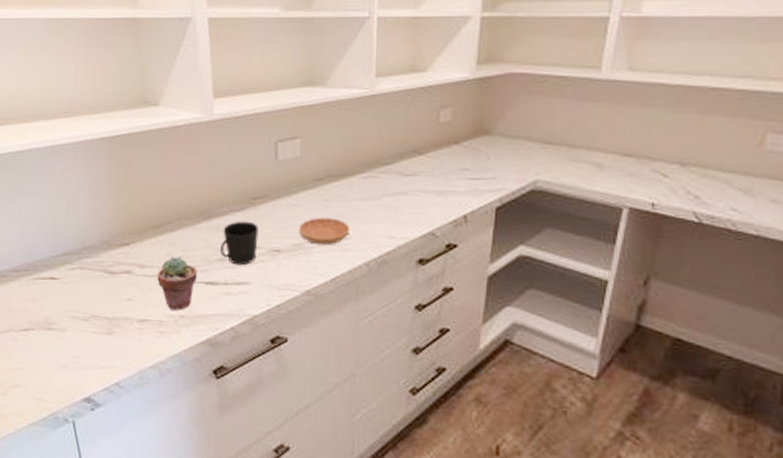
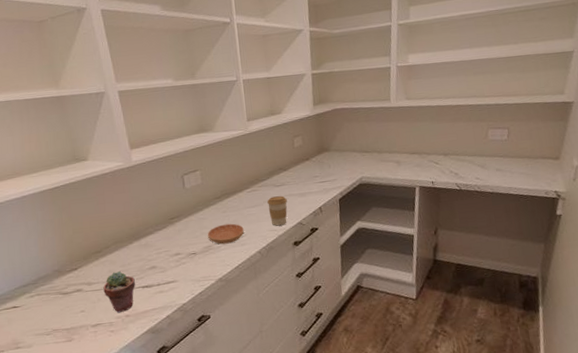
cup: present [220,220,259,266] -> none [150,235,179,270]
coffee cup: none [388,189,417,233] -> present [267,196,288,226]

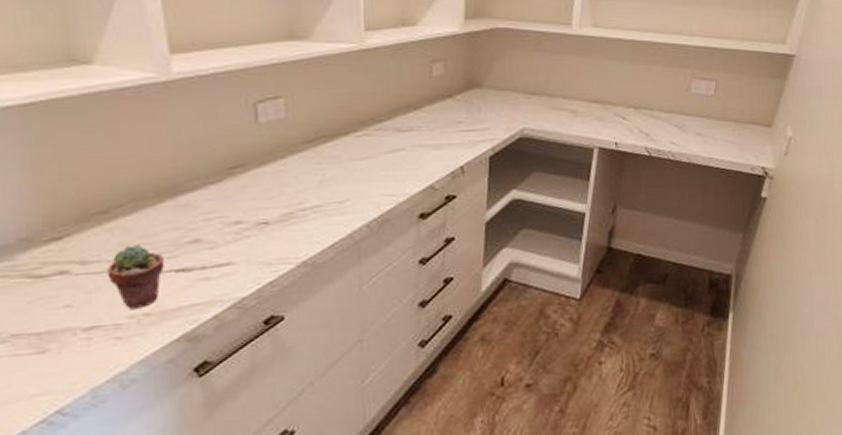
saucer: present [207,223,244,245] -> none [288,181,347,212]
coffee cup: present [267,196,288,226] -> none [385,146,415,189]

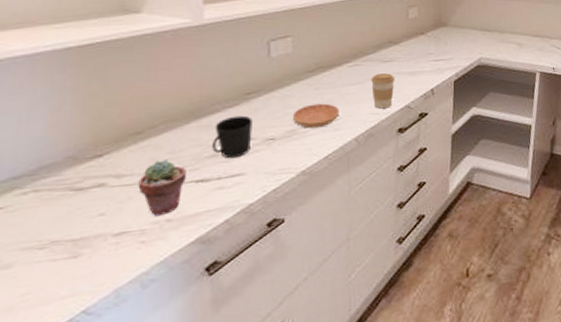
cup: none [193,194,241,246] -> present [212,115,253,159]
saucer: none [288,181,347,212] -> present [292,103,340,129]
coffee cup: none [385,146,415,189] -> present [371,73,395,109]

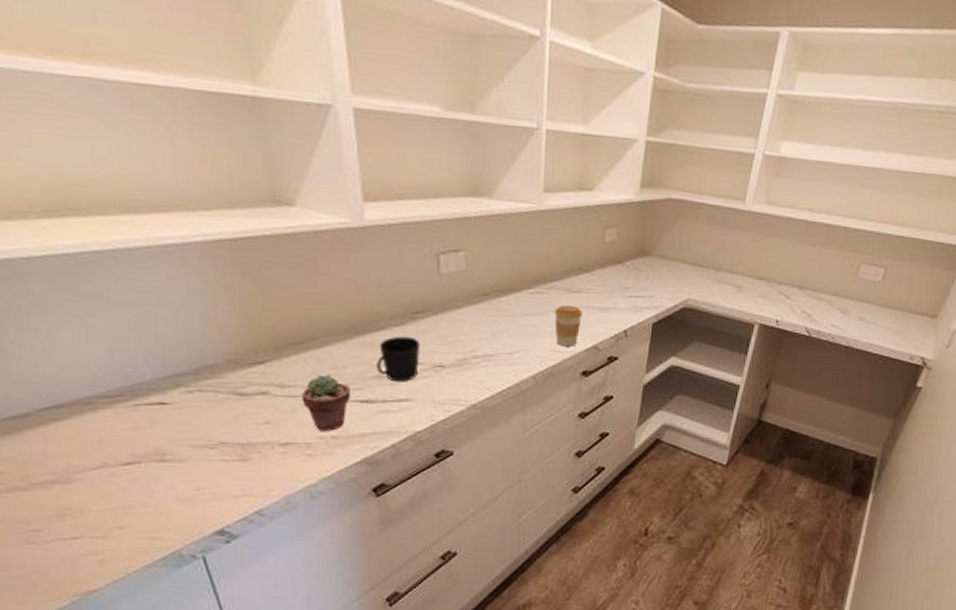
saucer: present [292,103,340,129] -> none [463,332,517,360]

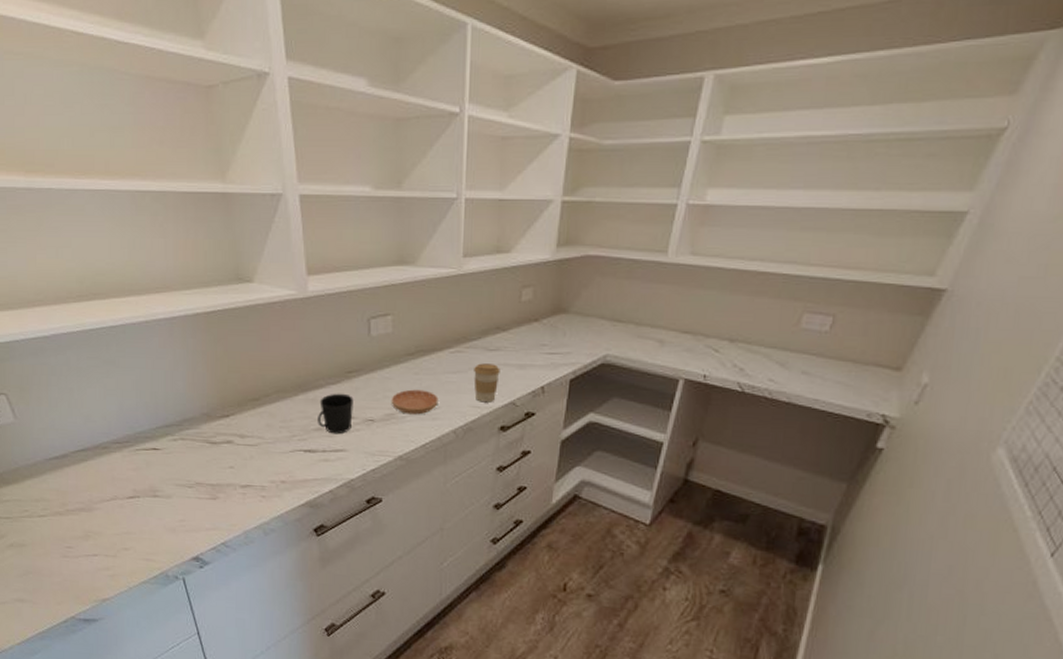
potted succulent: present [302,375,350,432] -> none [258,427,296,477]
saucer: none [463,332,517,360] -> present [391,389,439,415]

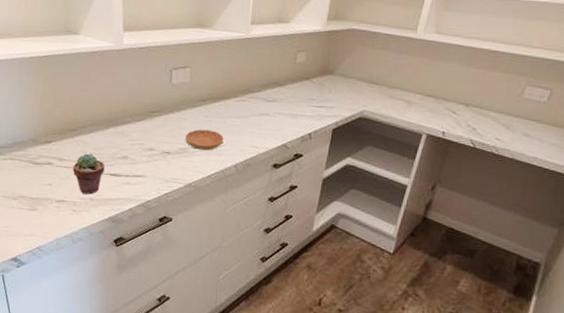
potted succulent: none [258,427,296,477] -> present [73,153,105,195]
cup: present [318,393,354,435] -> none [123,128,154,163]
coffee cup: present [473,363,500,403] -> none [253,111,276,144]

